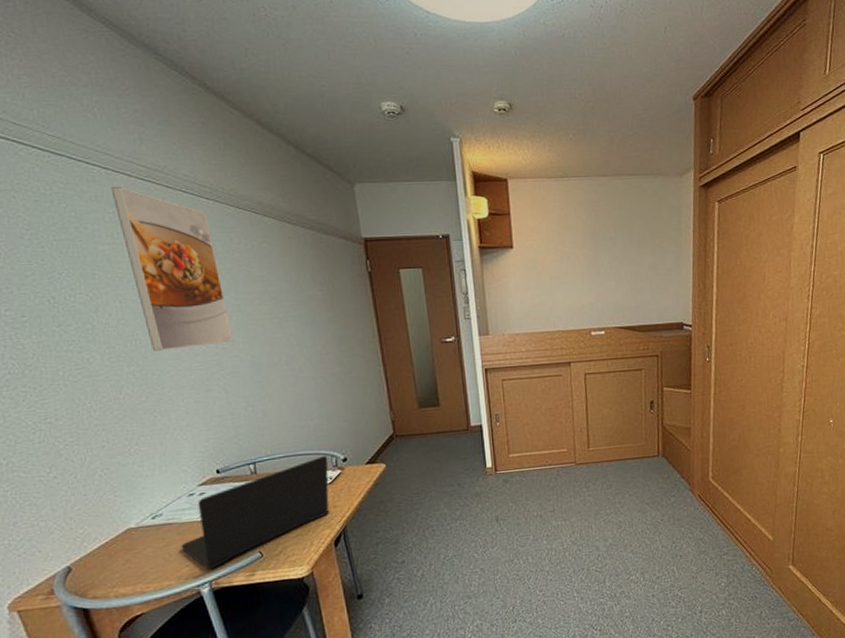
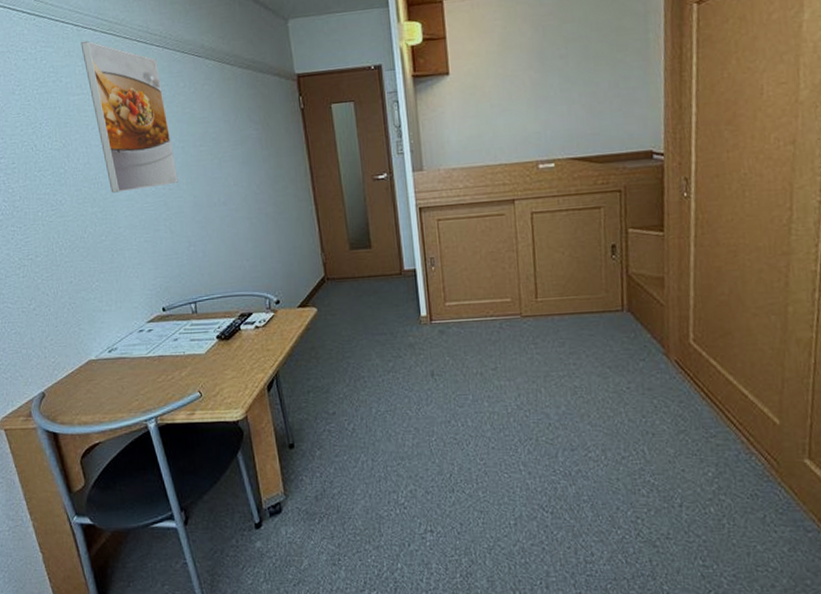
laptop: present [181,456,329,570] -> none [132,298,263,406]

